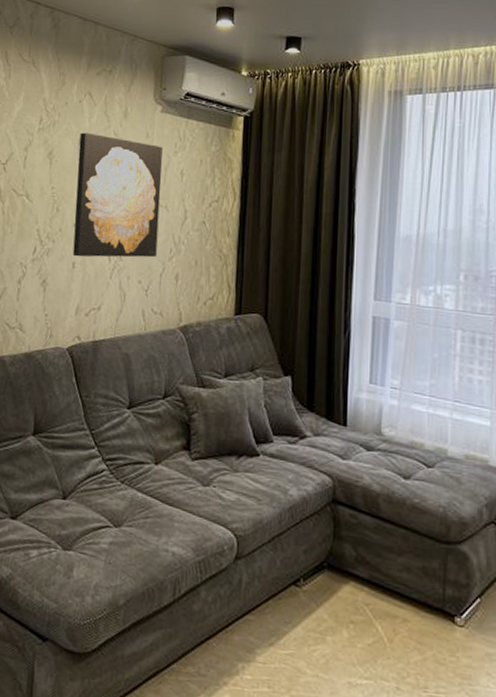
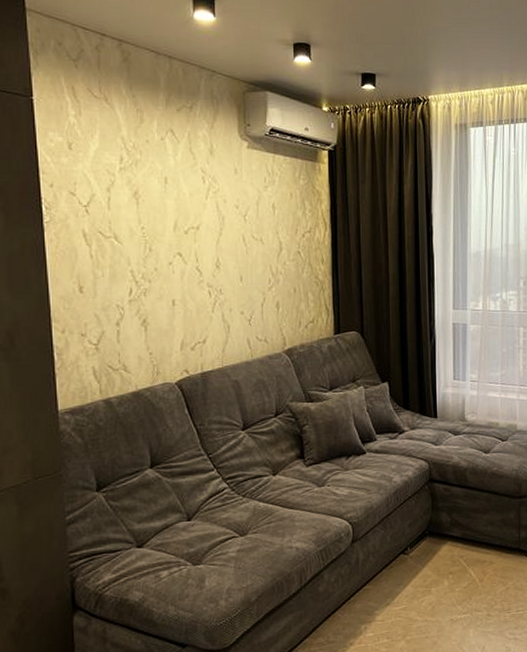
wall art: present [72,132,163,258] -> none [166,170,256,294]

